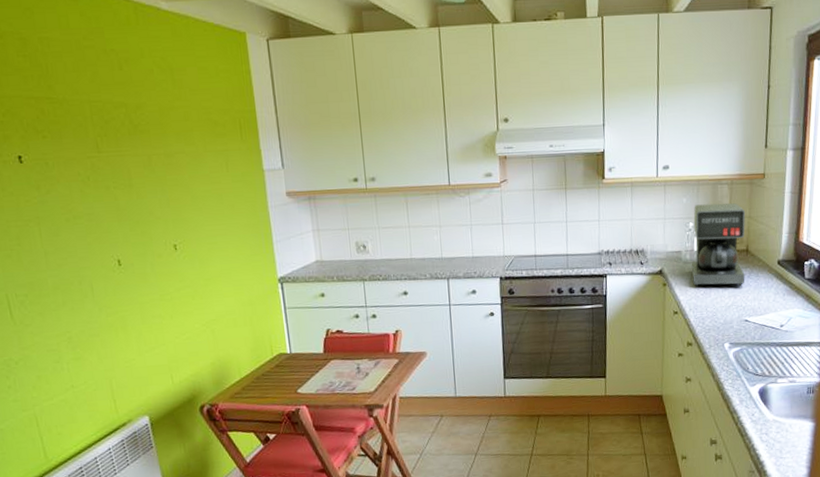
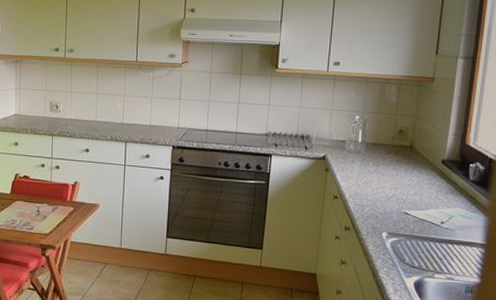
coffee maker: present [691,203,746,287] -> none [354,100,413,180]

